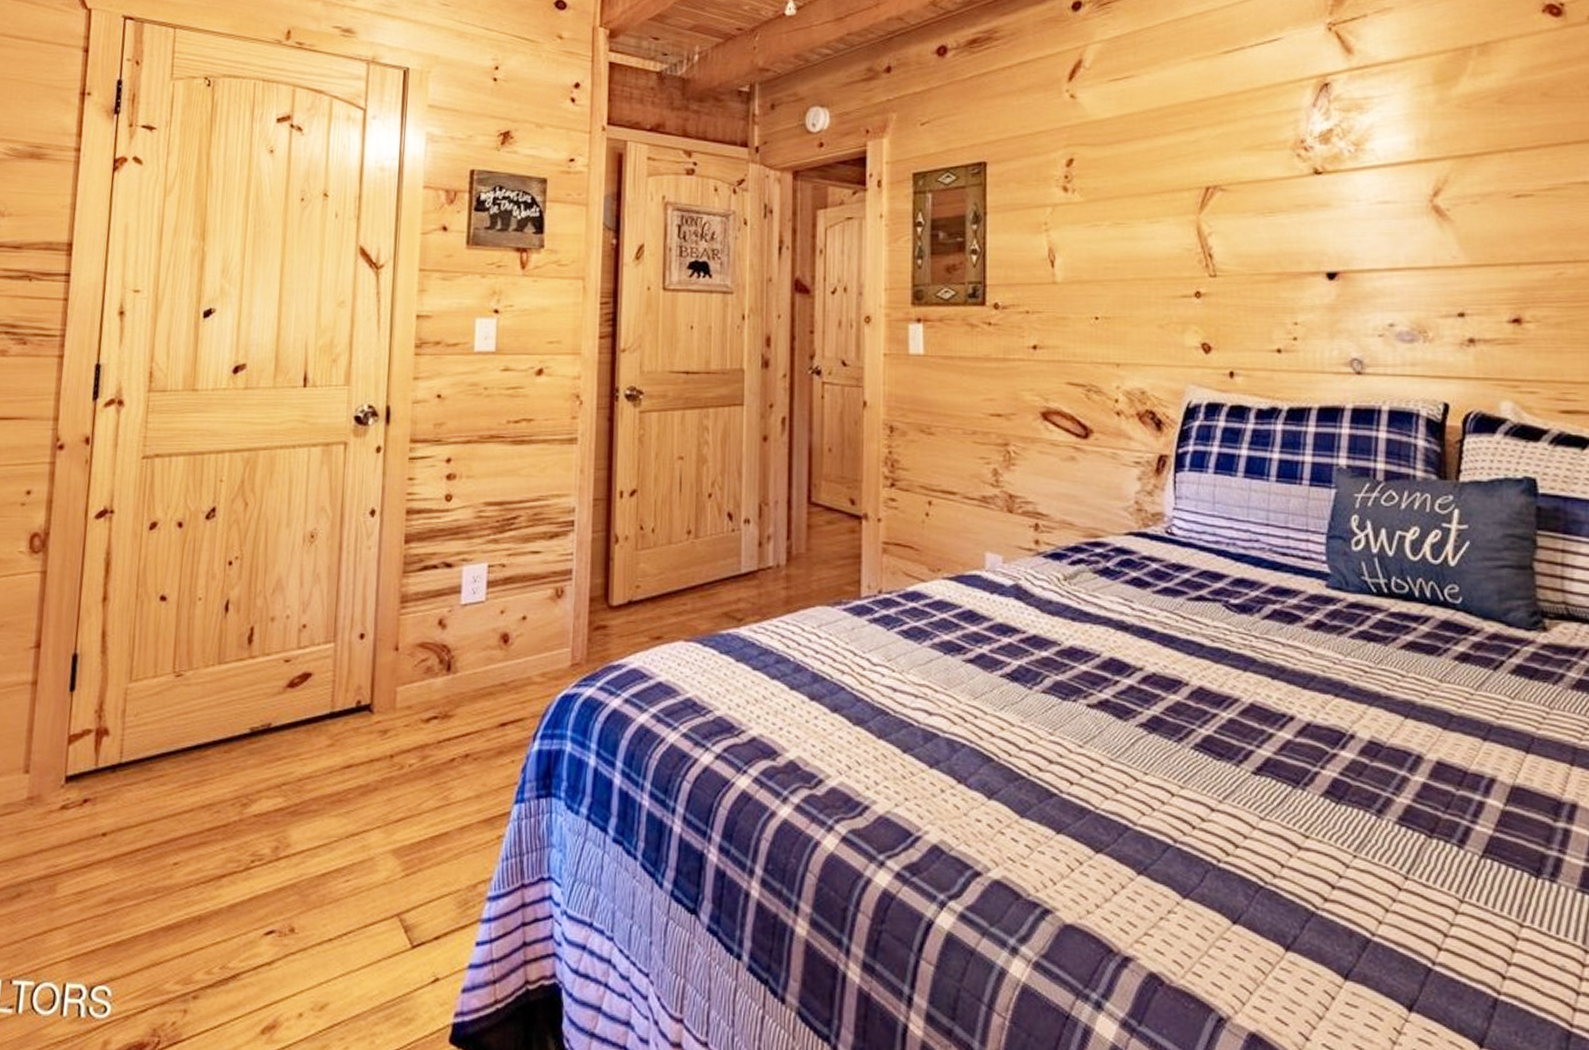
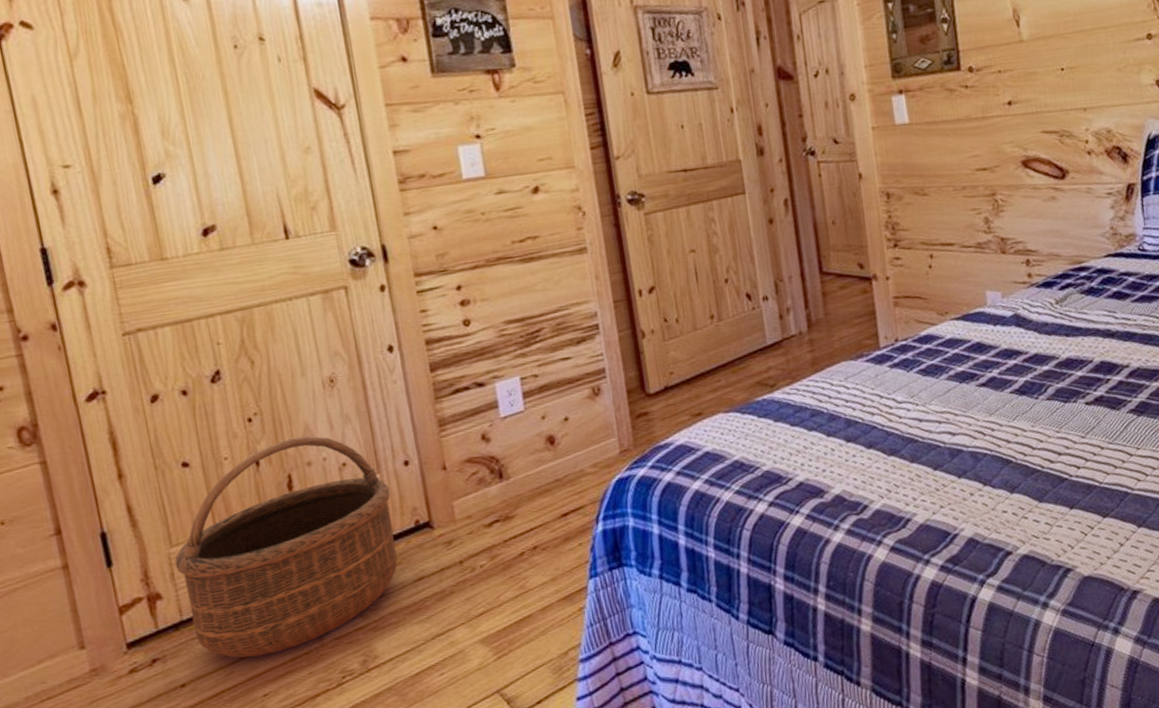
basket: none [129,590,341,819] -> present [174,436,398,658]

